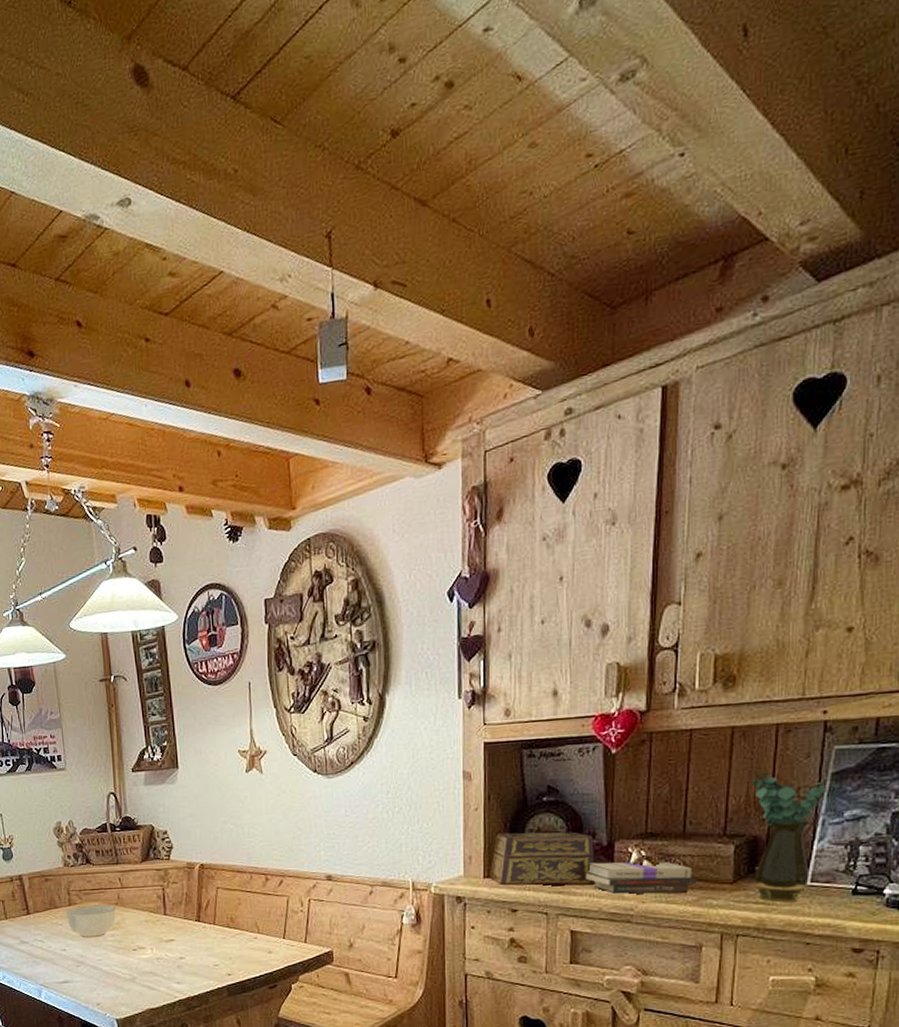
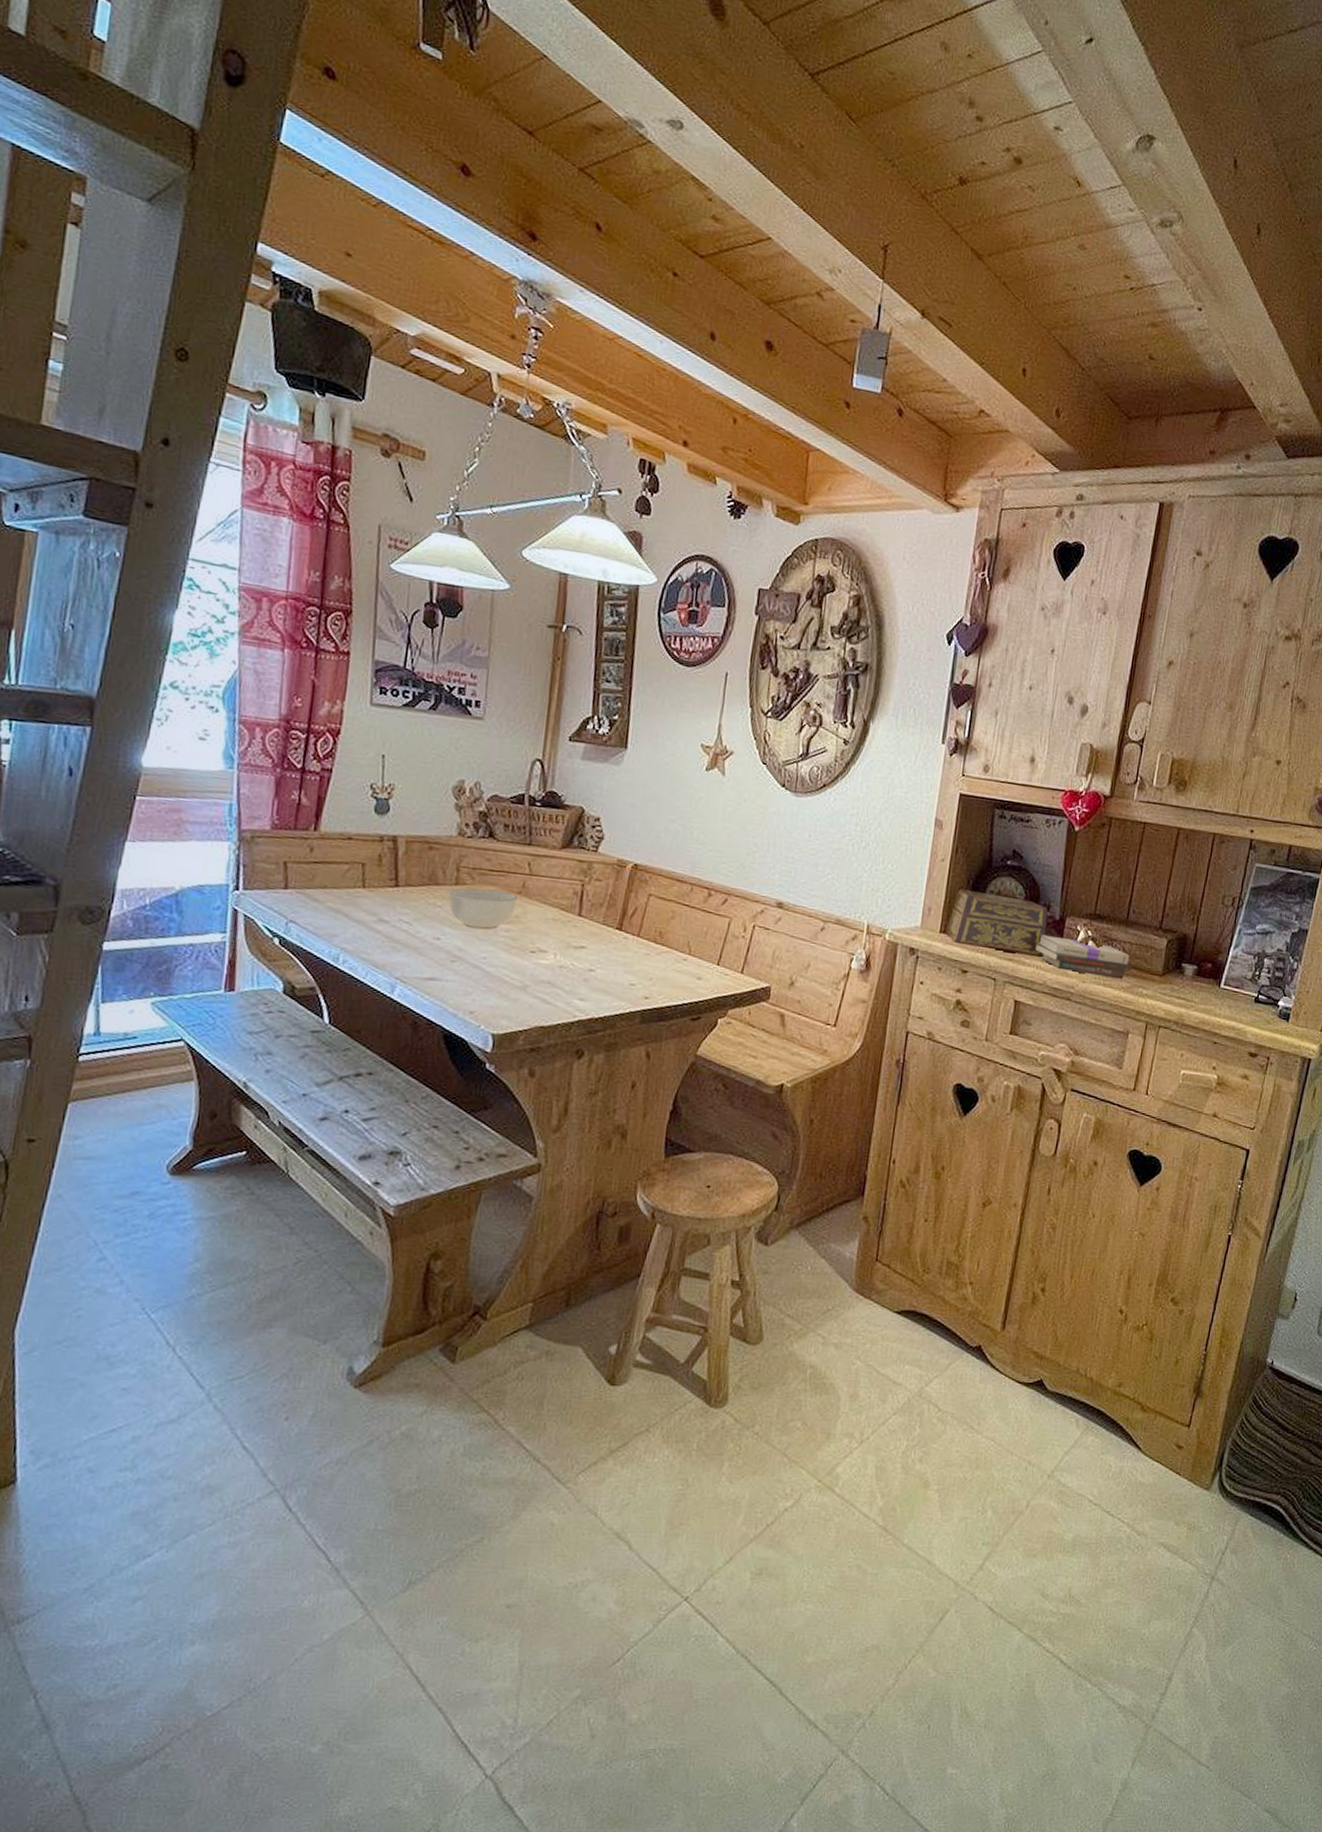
vase: present [751,768,826,903] -> none [1179,870,1246,1002]

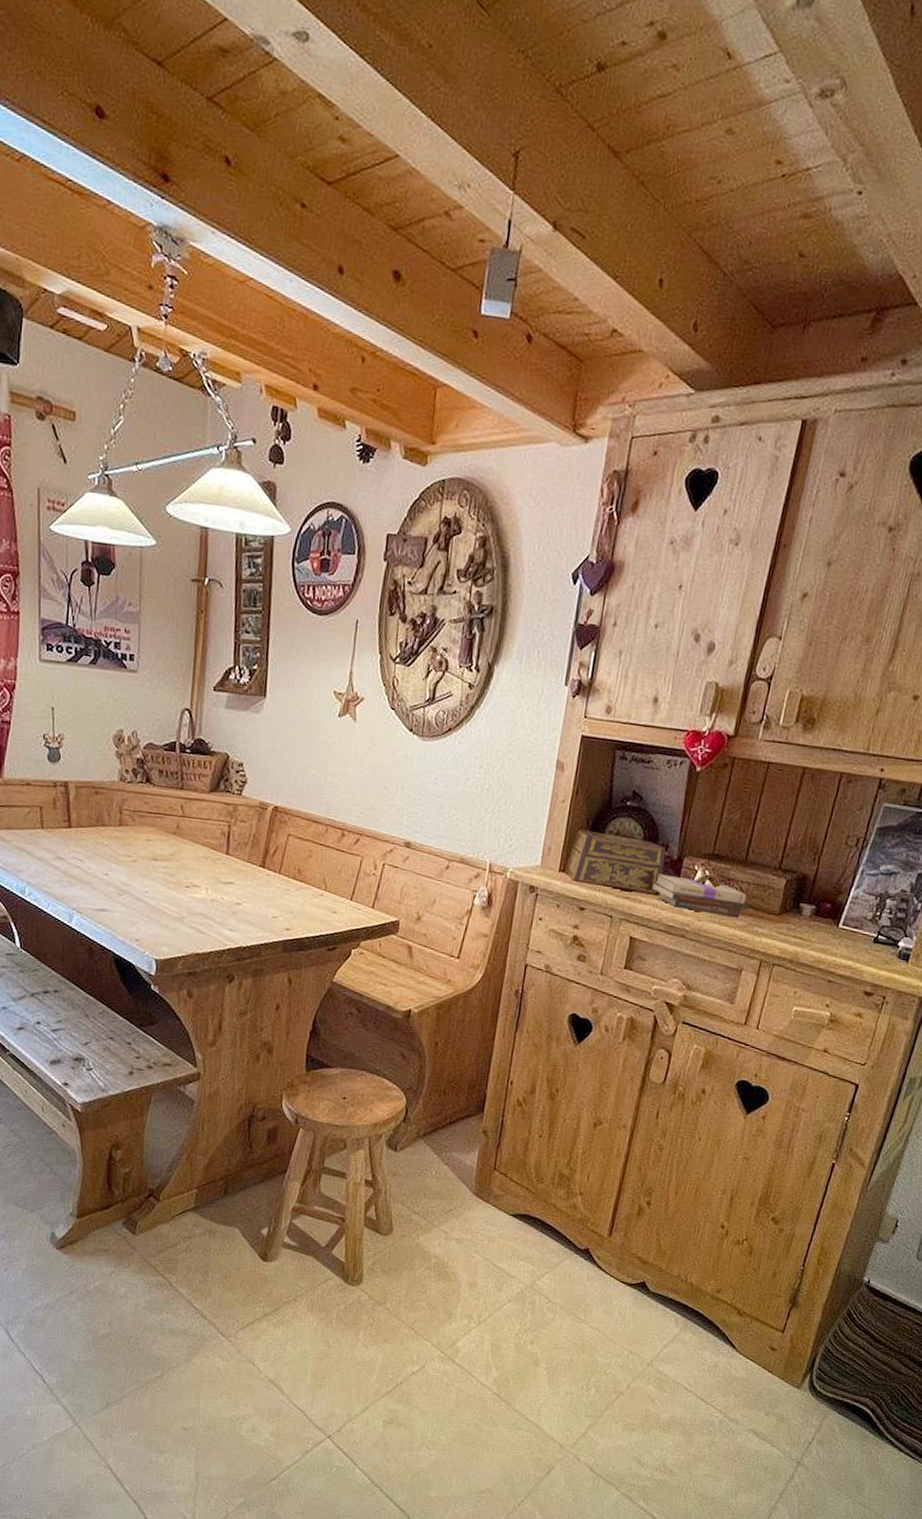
bowl: present [448,888,518,930] -> none [114,829,173,867]

